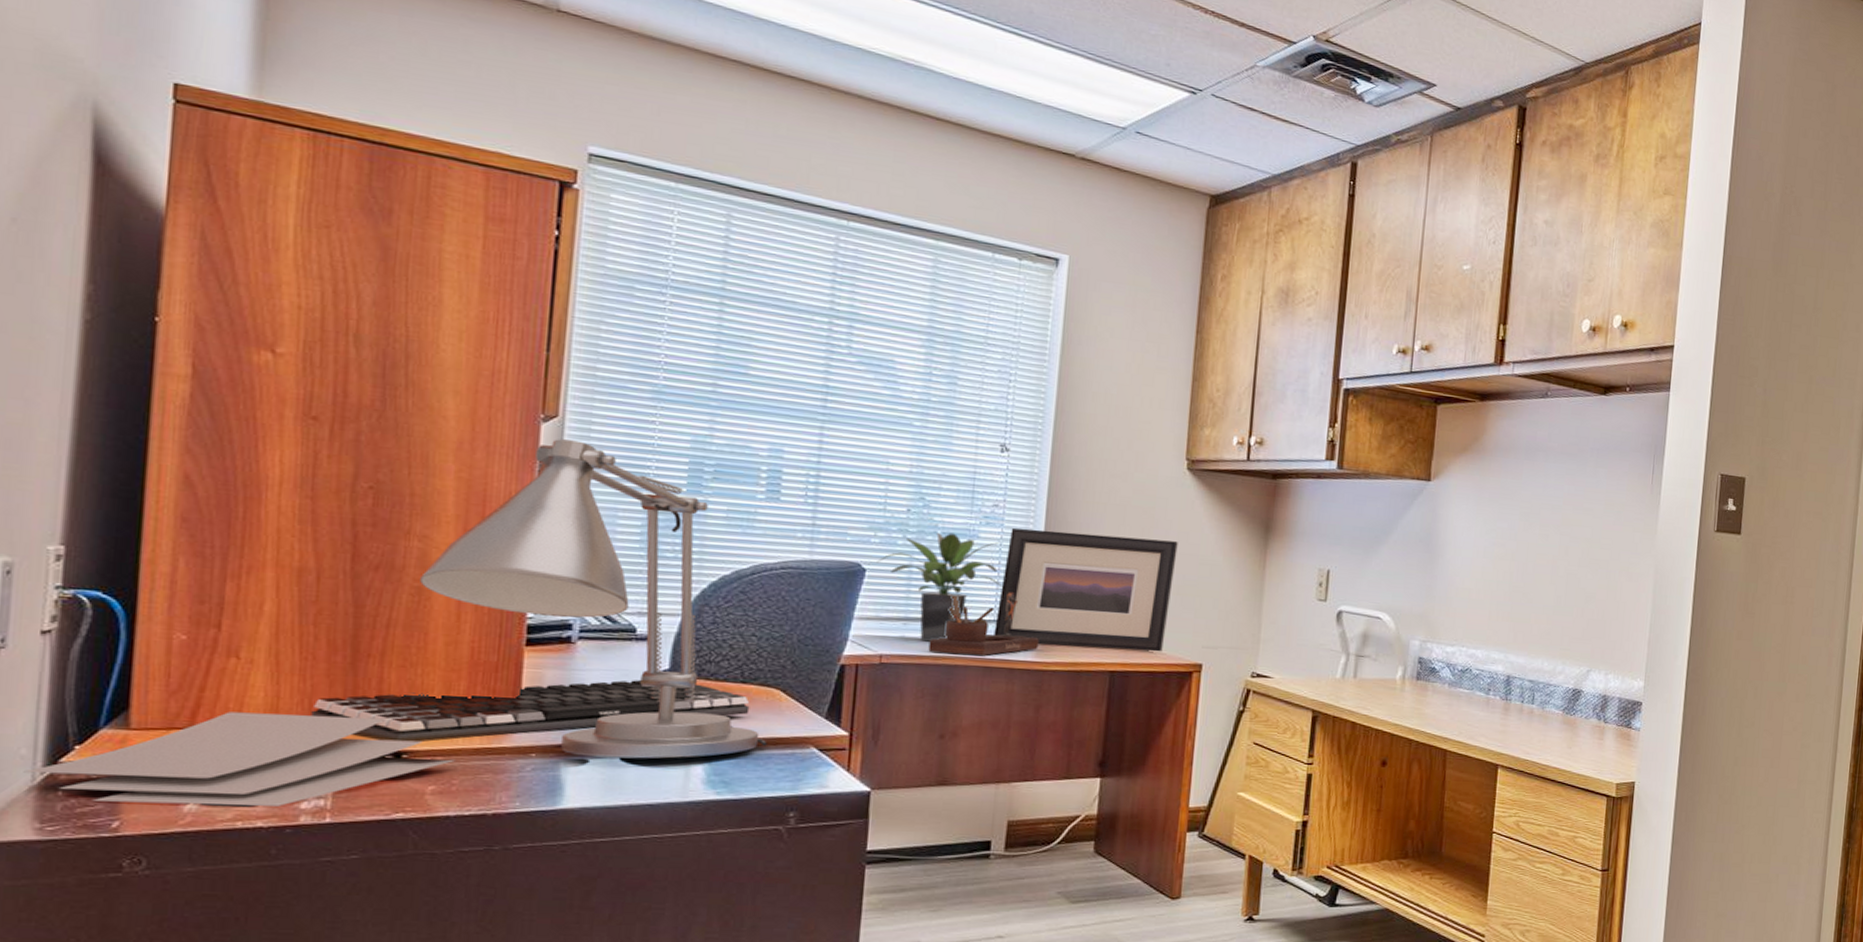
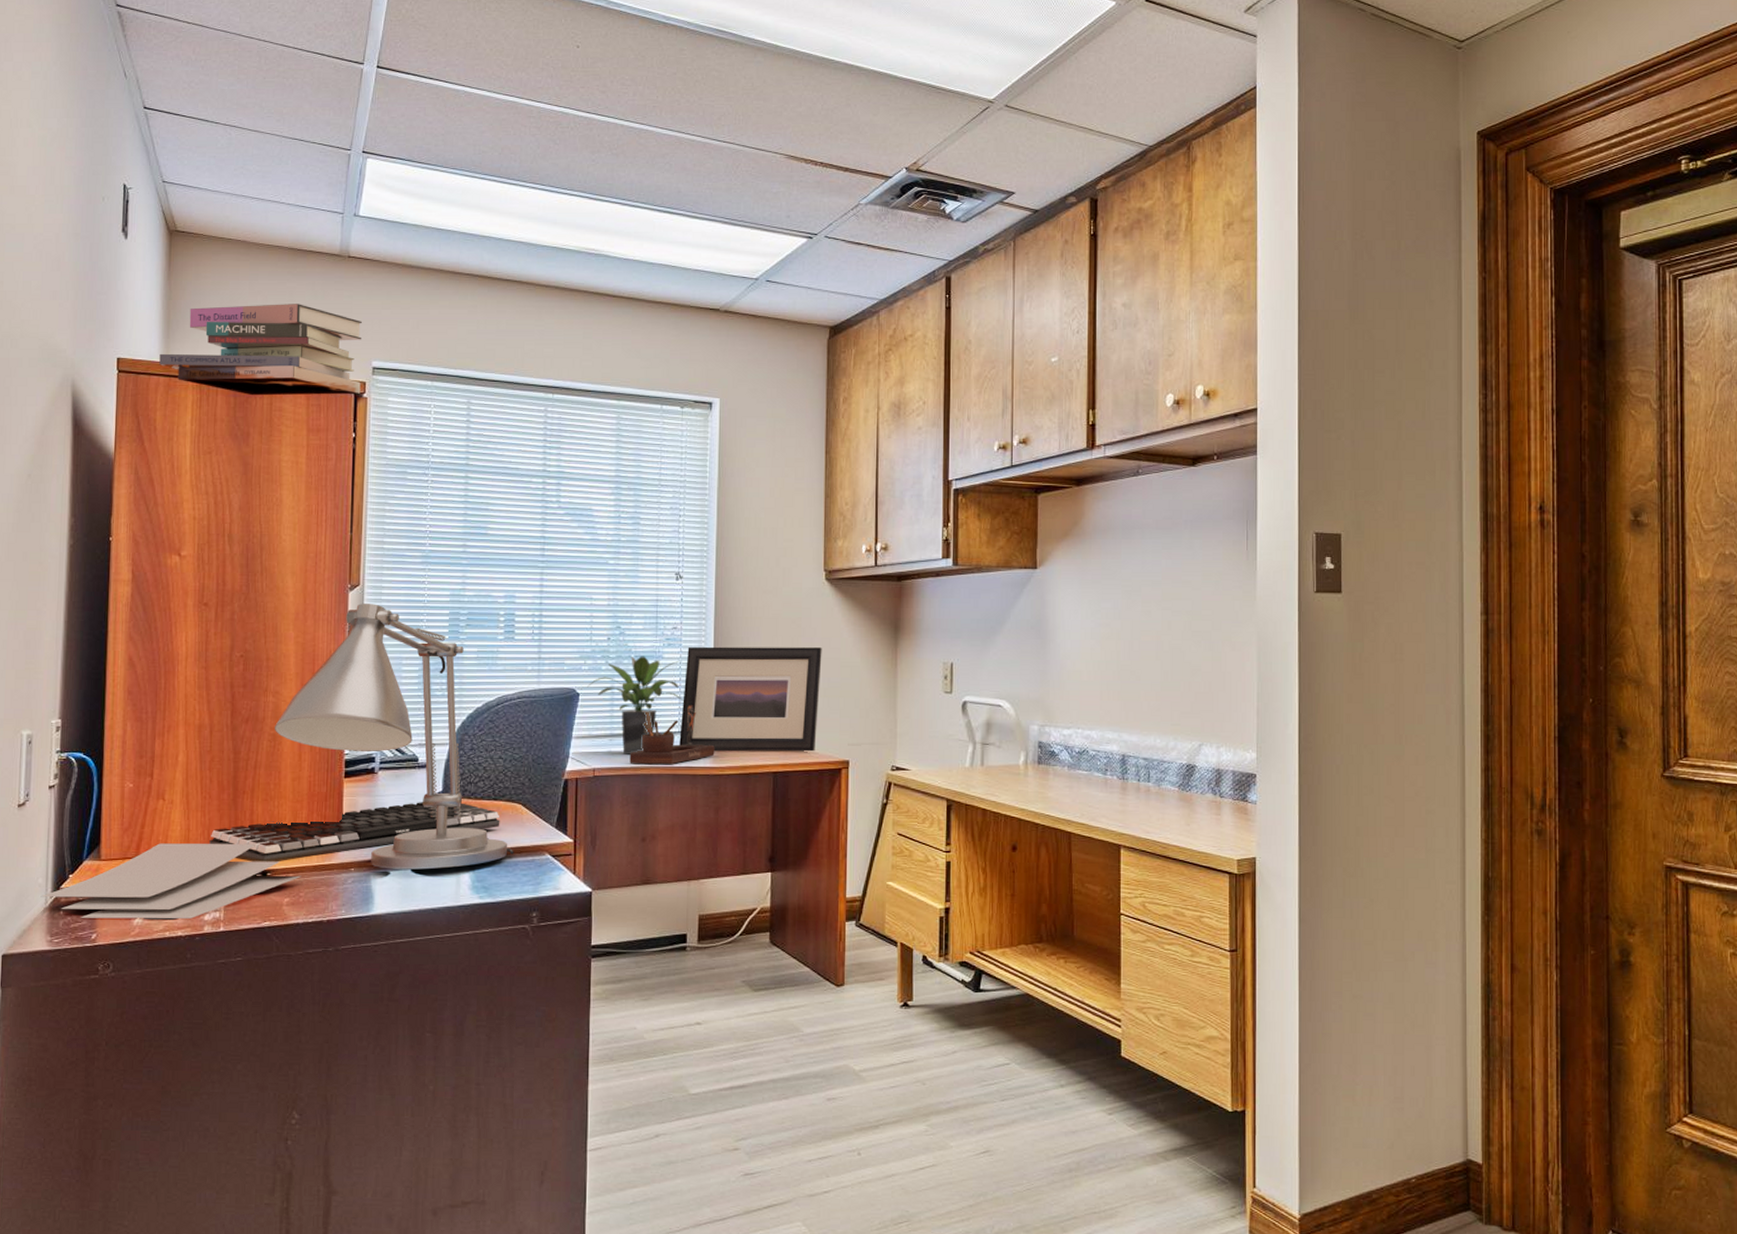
books: none [246,36,575,184] -> present [159,304,362,396]

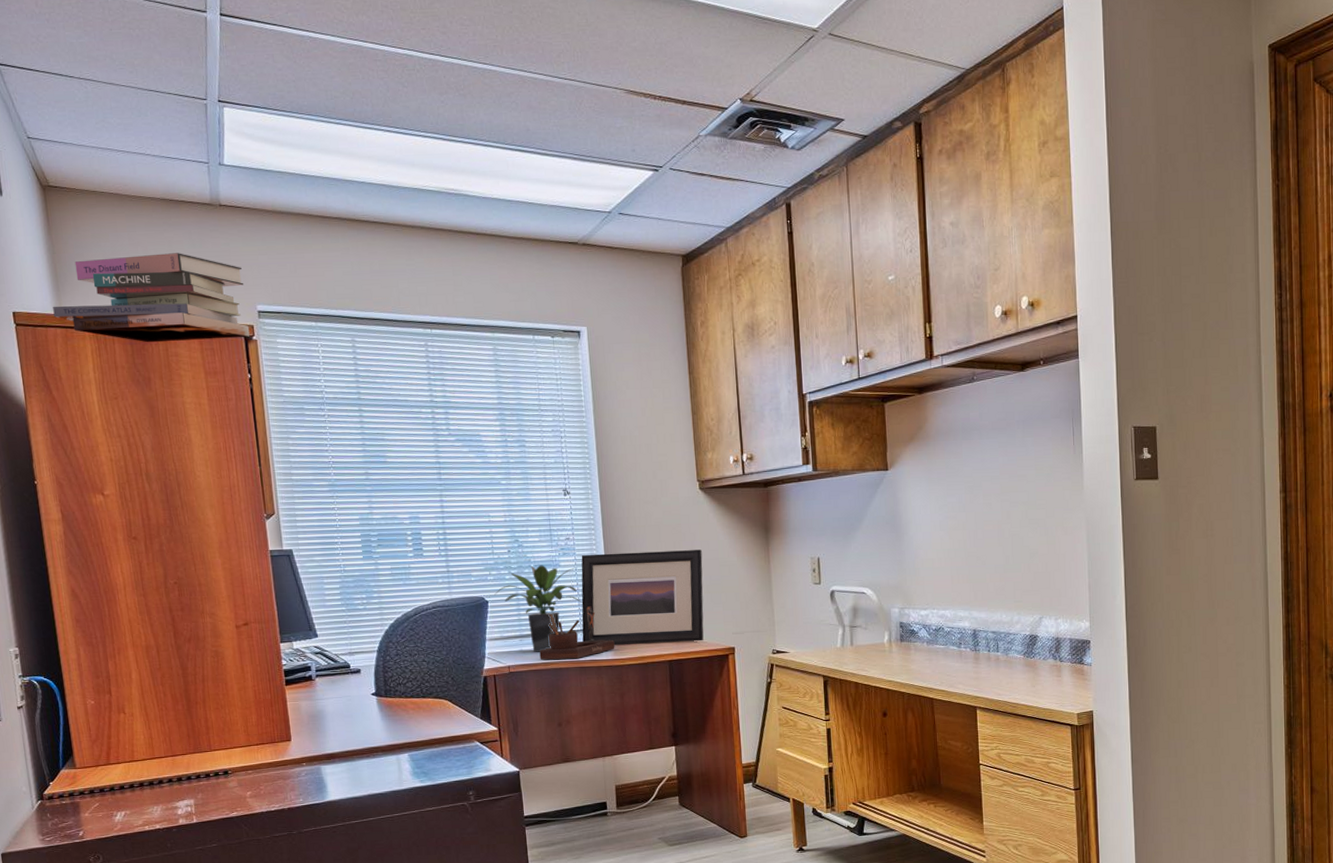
papers: present [40,843,301,920] -> none [27,746,259,819]
computer keyboard: present [209,802,500,862] -> none [172,701,431,763]
desk lamp: present [274,604,514,870] -> none [215,530,447,762]

